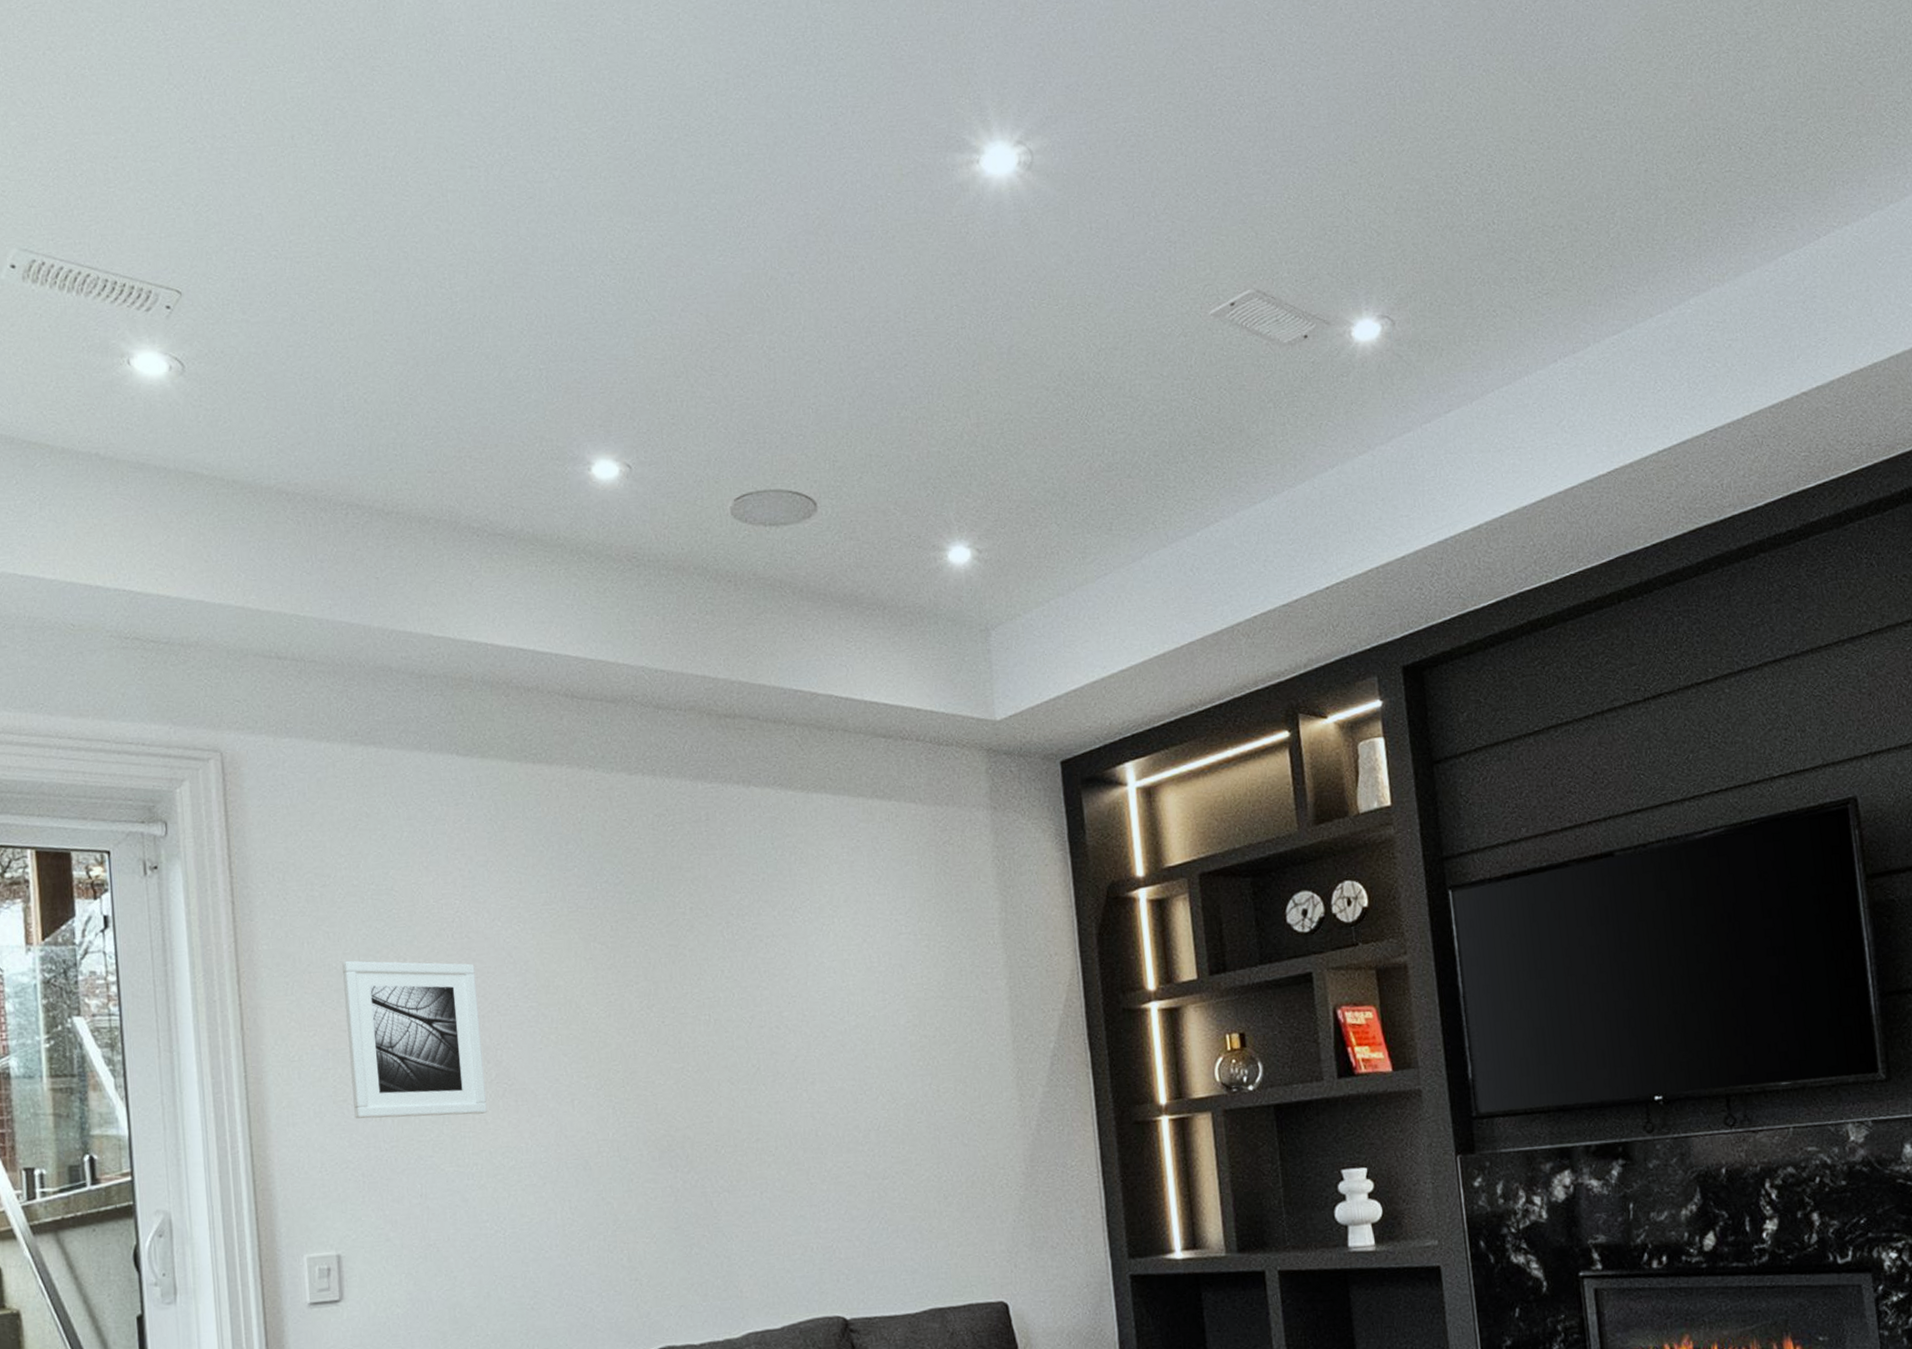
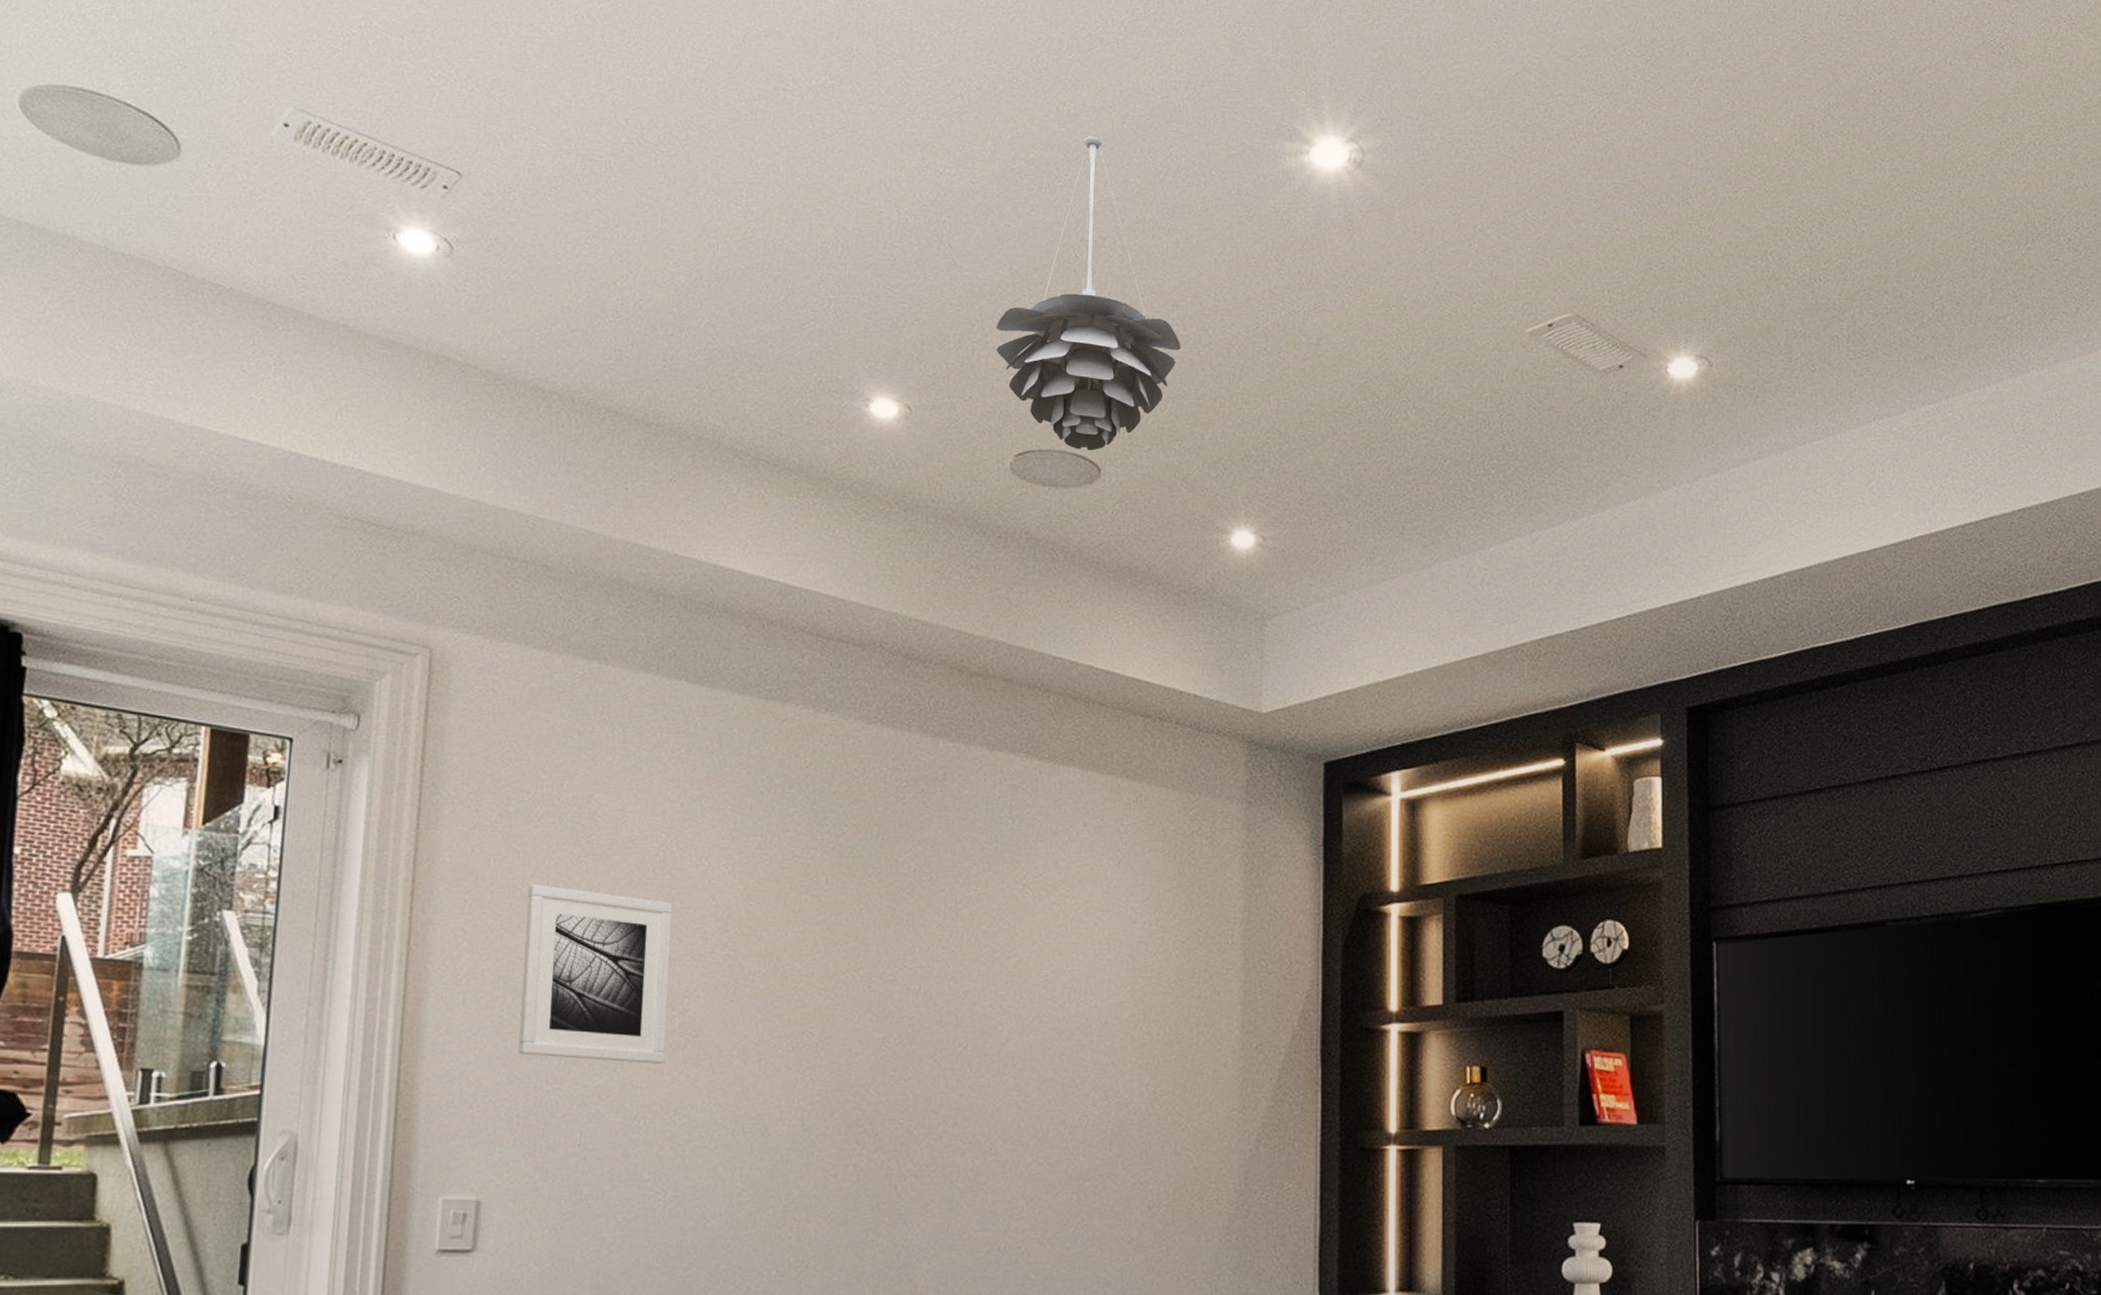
pendant light: none [700,172,878,487] -> present [995,135,1181,451]

